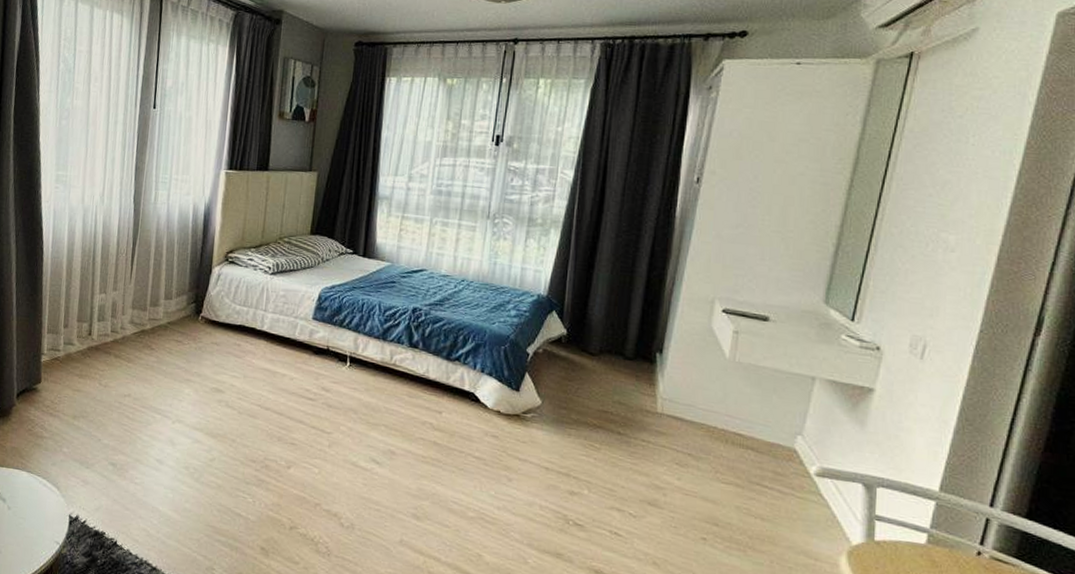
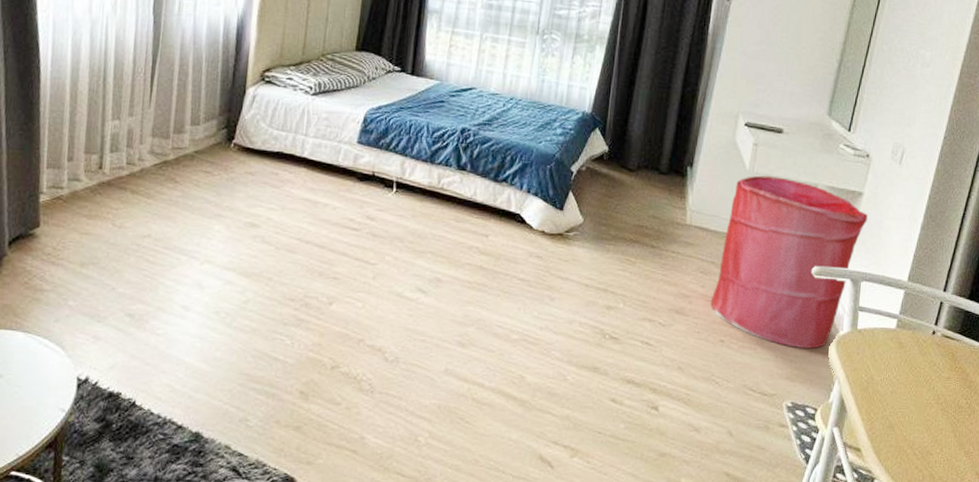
laundry hamper: none [688,365,882,558] -> present [710,175,868,349]

